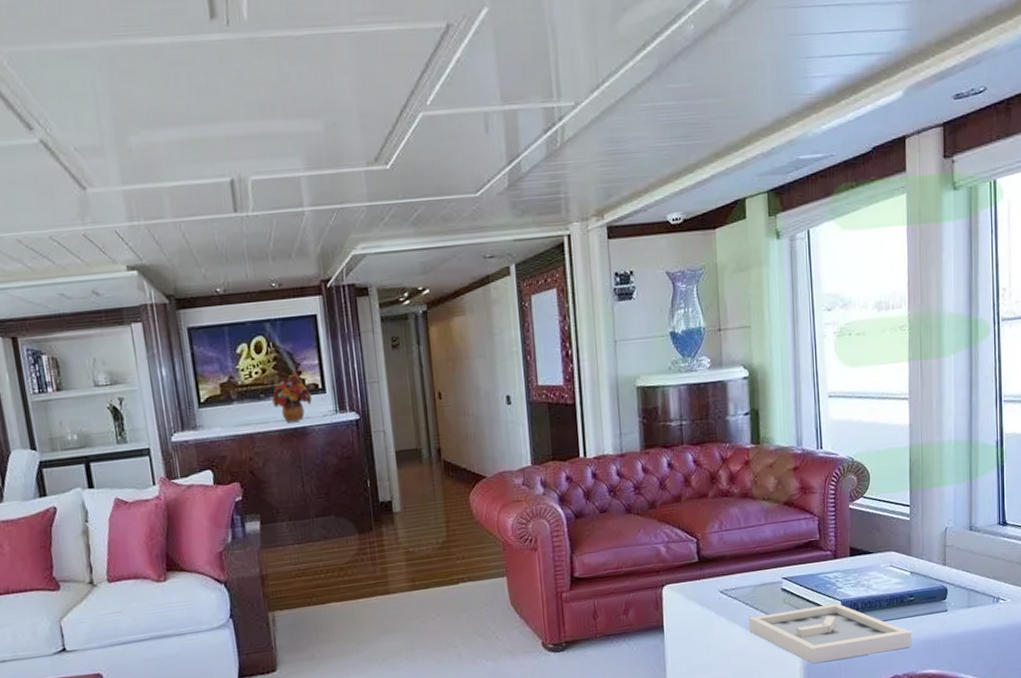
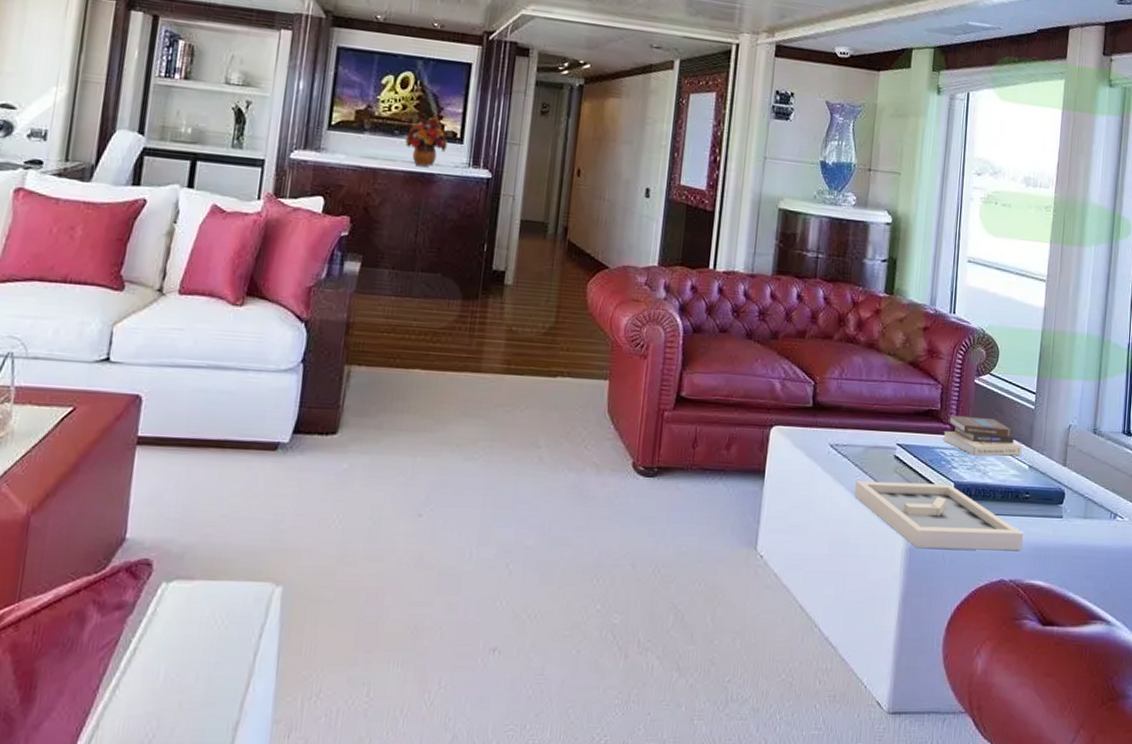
books: none [825,537,902,575] -> present [942,415,1022,457]

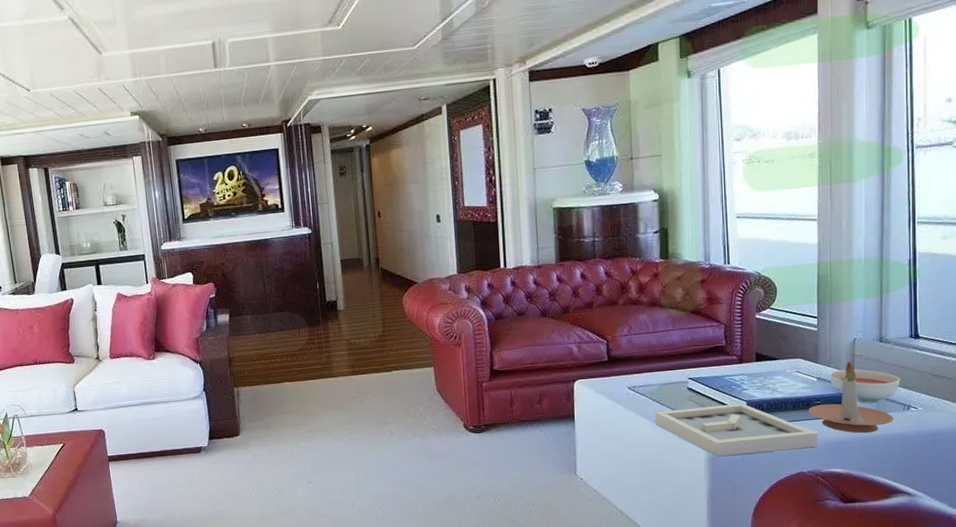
flower arrangement: present [405,117,447,167] -> none [240,196,273,235]
books: present [942,415,1022,457] -> none [730,345,809,378]
candle holder: none [1016,451,1100,541] -> present [808,361,893,434]
bowl: none [1041,460,1110,505] -> present [829,369,900,403]

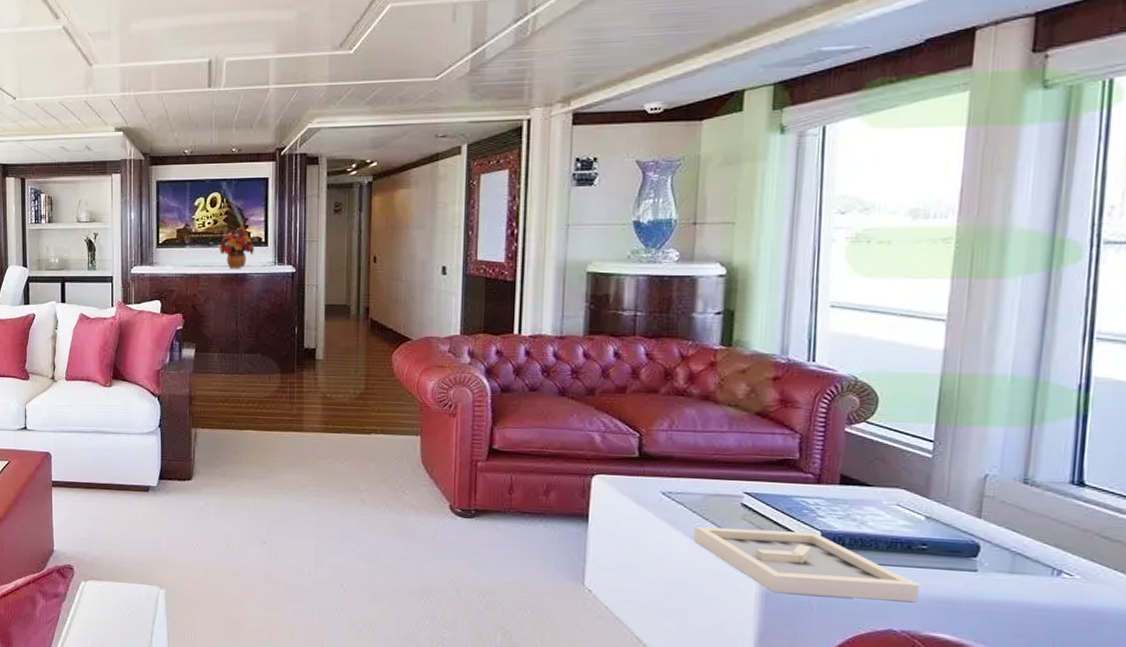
flower arrangement: none [240,196,273,235] -> present [219,227,254,268]
candle holder: present [808,361,893,434] -> none [908,502,1035,597]
bowl: present [829,369,900,403] -> none [943,511,1050,559]

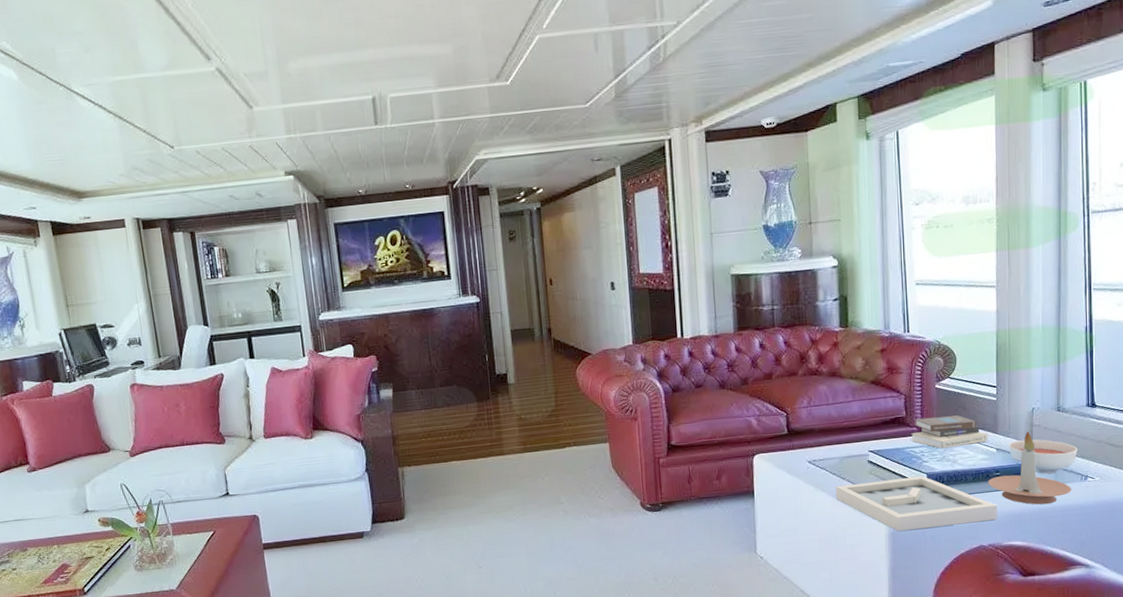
flower arrangement: present [219,227,254,268] -> none [404,262,439,304]
books: none [803,464,915,506] -> present [911,415,988,450]
candle holder: none [908,502,1035,597] -> present [988,431,1071,505]
bowl: none [943,511,1050,559] -> present [1008,439,1078,474]

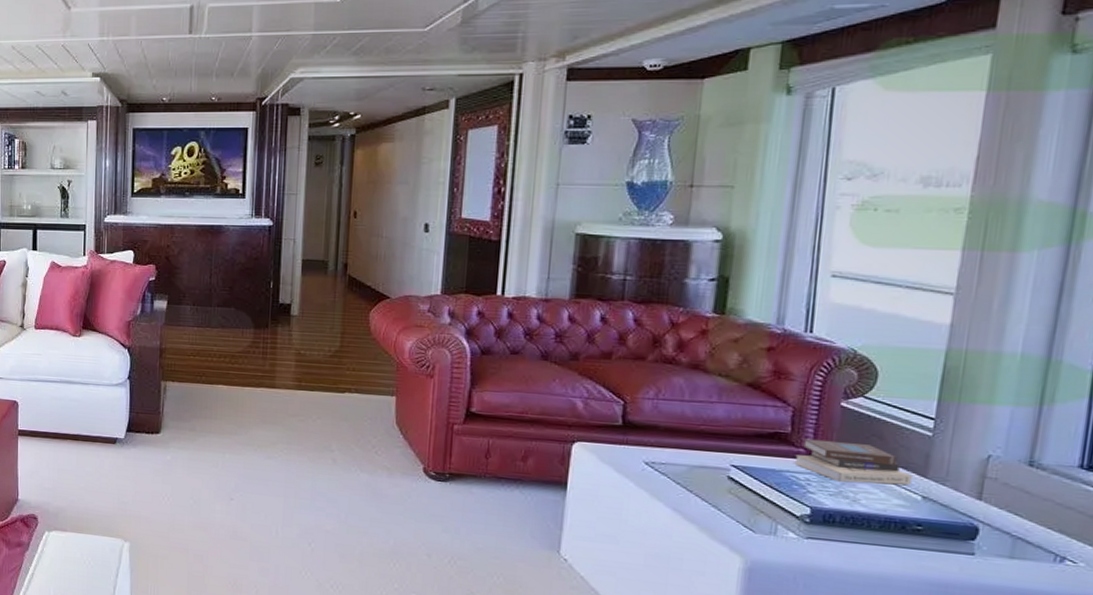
decorative tray: present [836,475,998,532] -> none [677,497,913,585]
candle holder: present [988,431,1071,505] -> none [902,483,1036,582]
bowl: present [1008,439,1078,474] -> none [941,491,1055,544]

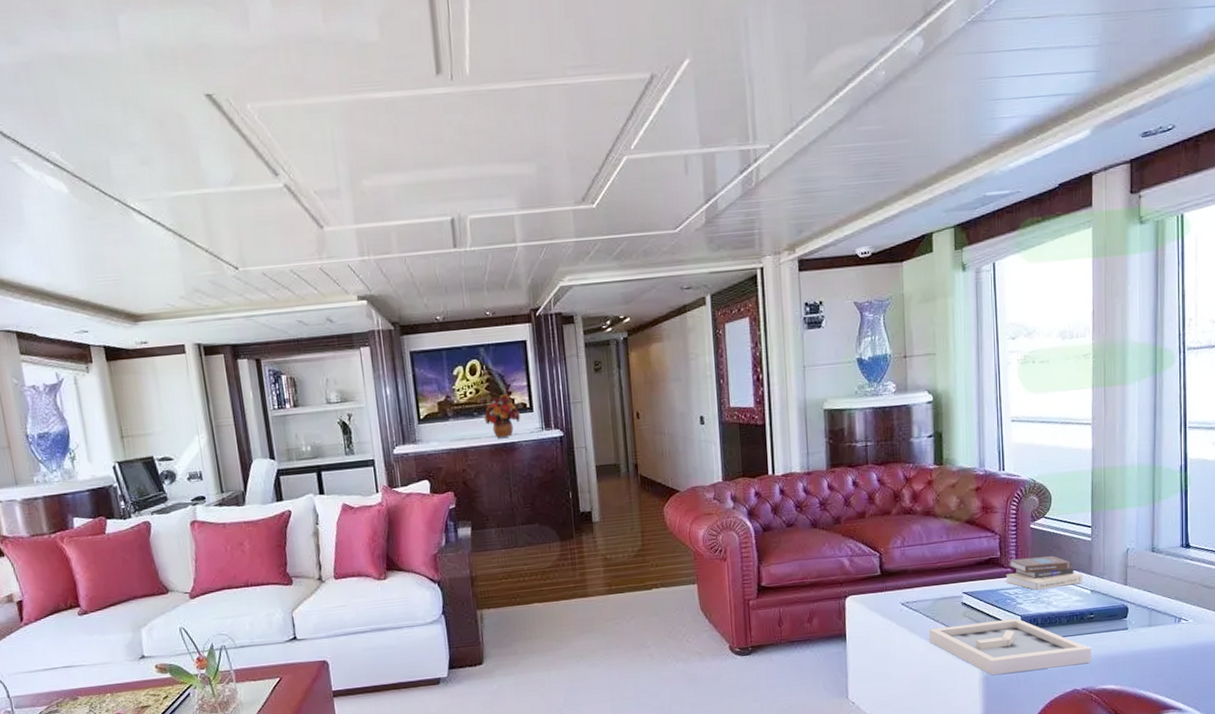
flower arrangement: none [195,178,231,220] -> present [483,394,520,438]
decorative tray: none [677,497,913,585] -> present [929,617,1092,676]

